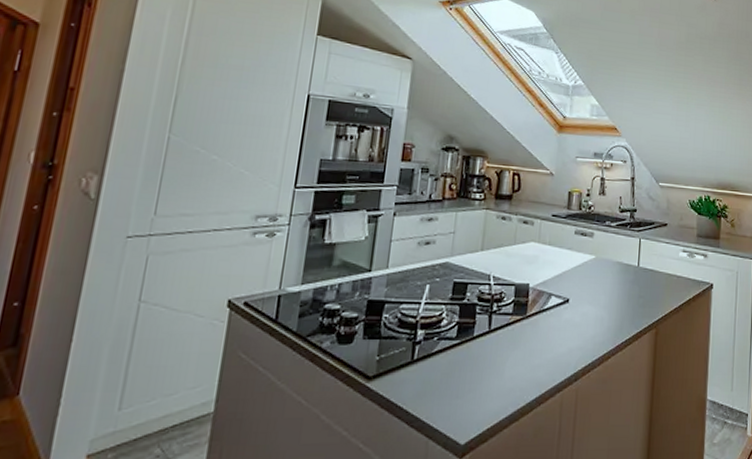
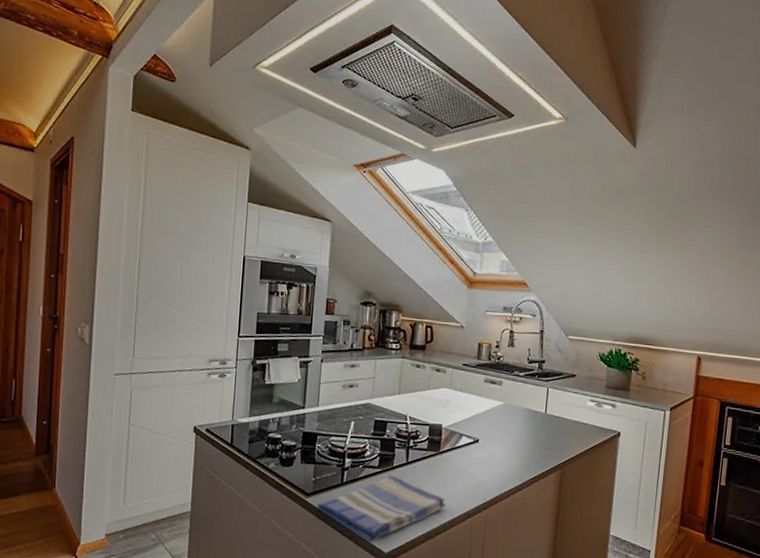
dish towel: none [379,347,533,433] -> present [316,475,446,542]

